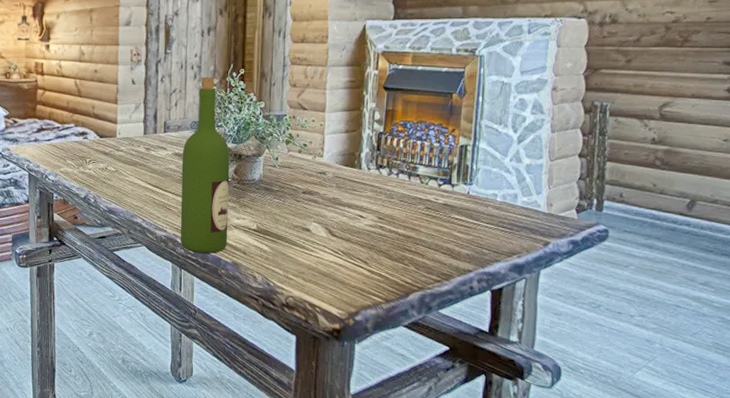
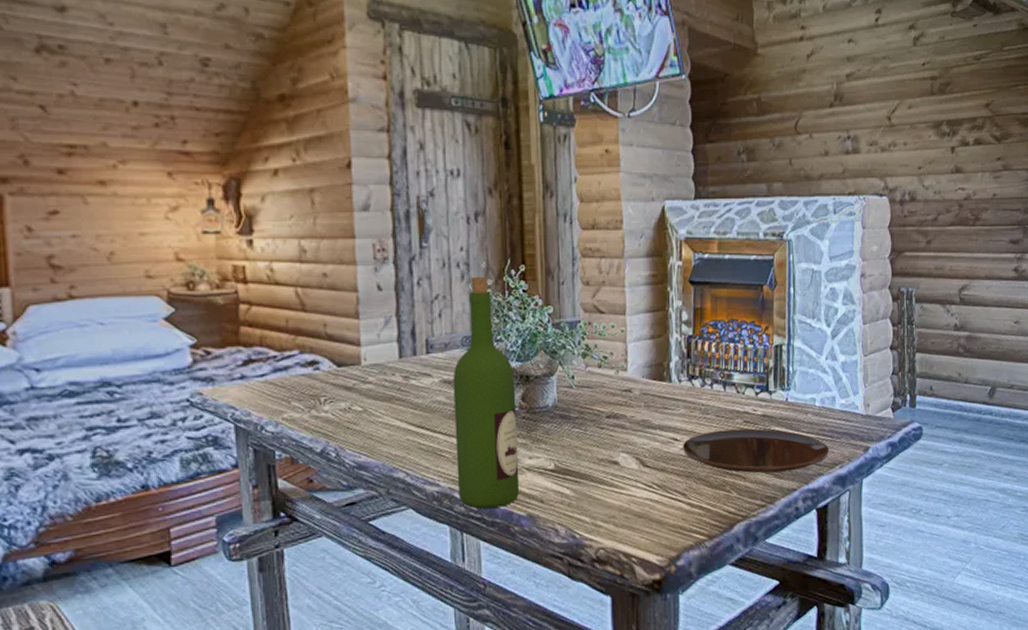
plate: none [368,213,508,255] -> present [683,428,830,474]

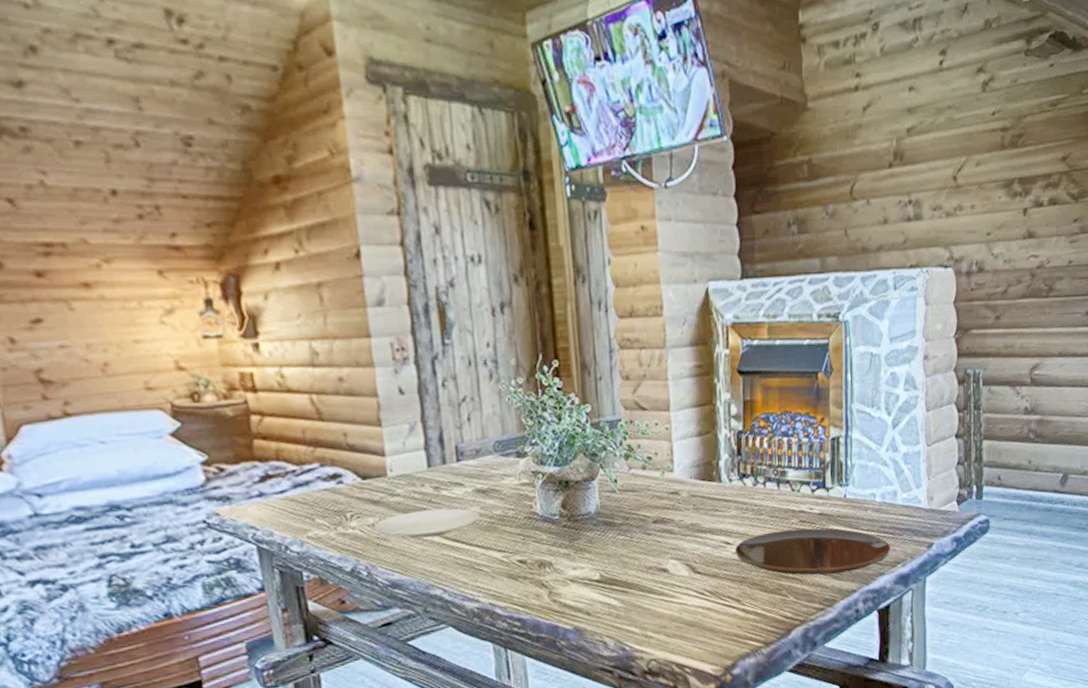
plate: none [345,396,445,424] -> present [374,508,480,538]
wine bottle: present [452,276,520,509] -> none [486,374,565,624]

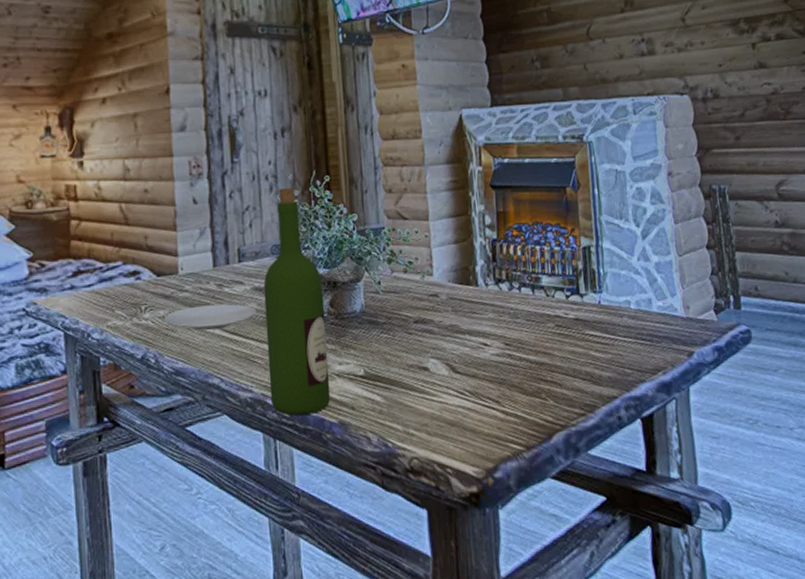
wine bottle: none [486,374,565,624] -> present [263,187,331,416]
plate: present [735,528,891,576] -> none [493,332,650,380]

